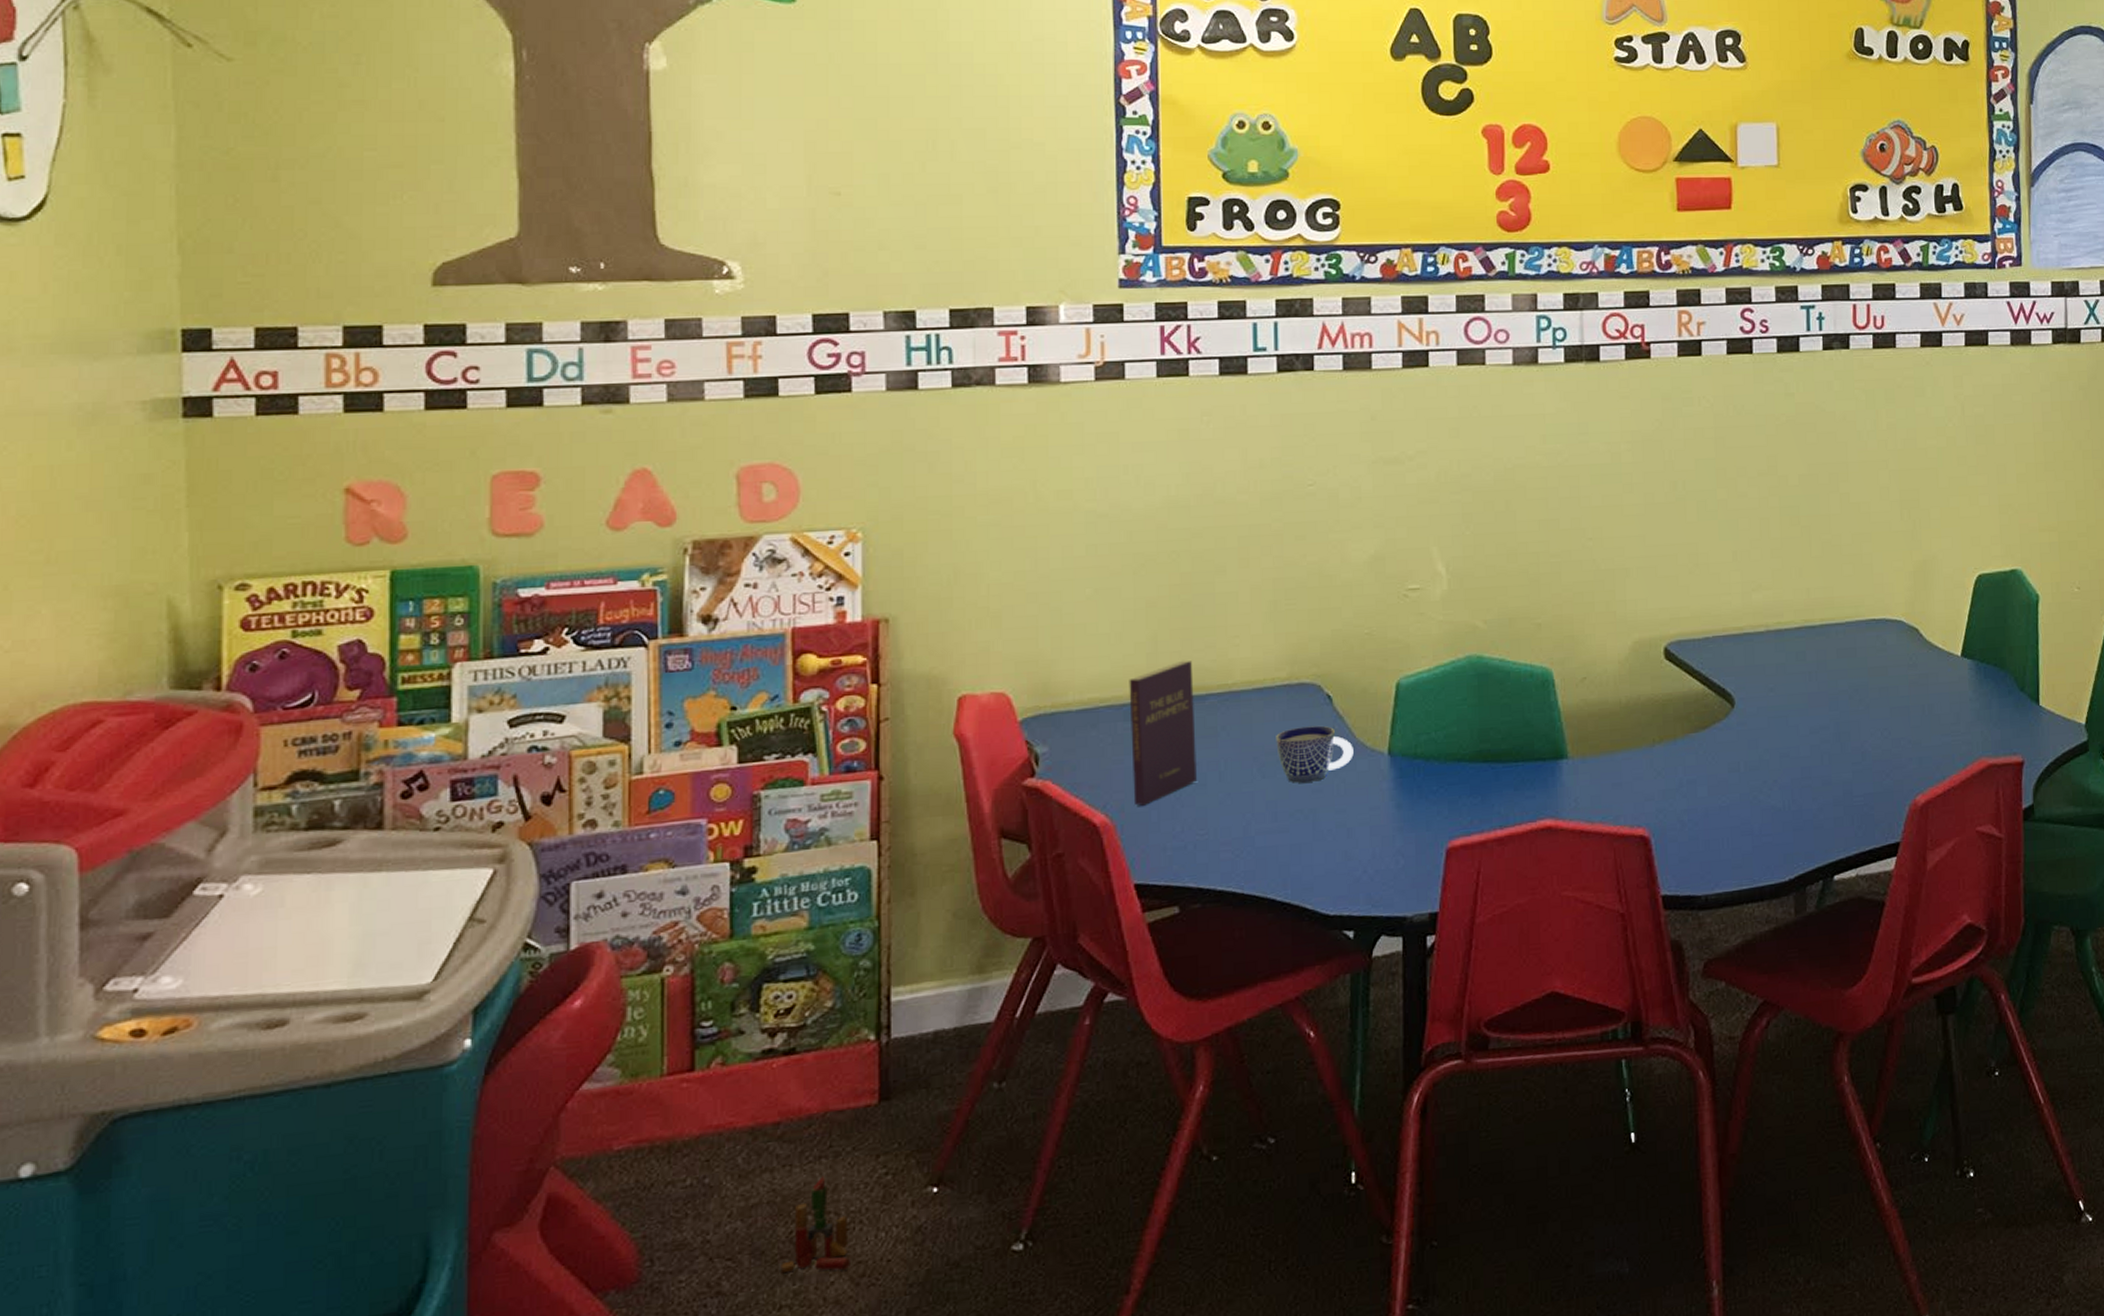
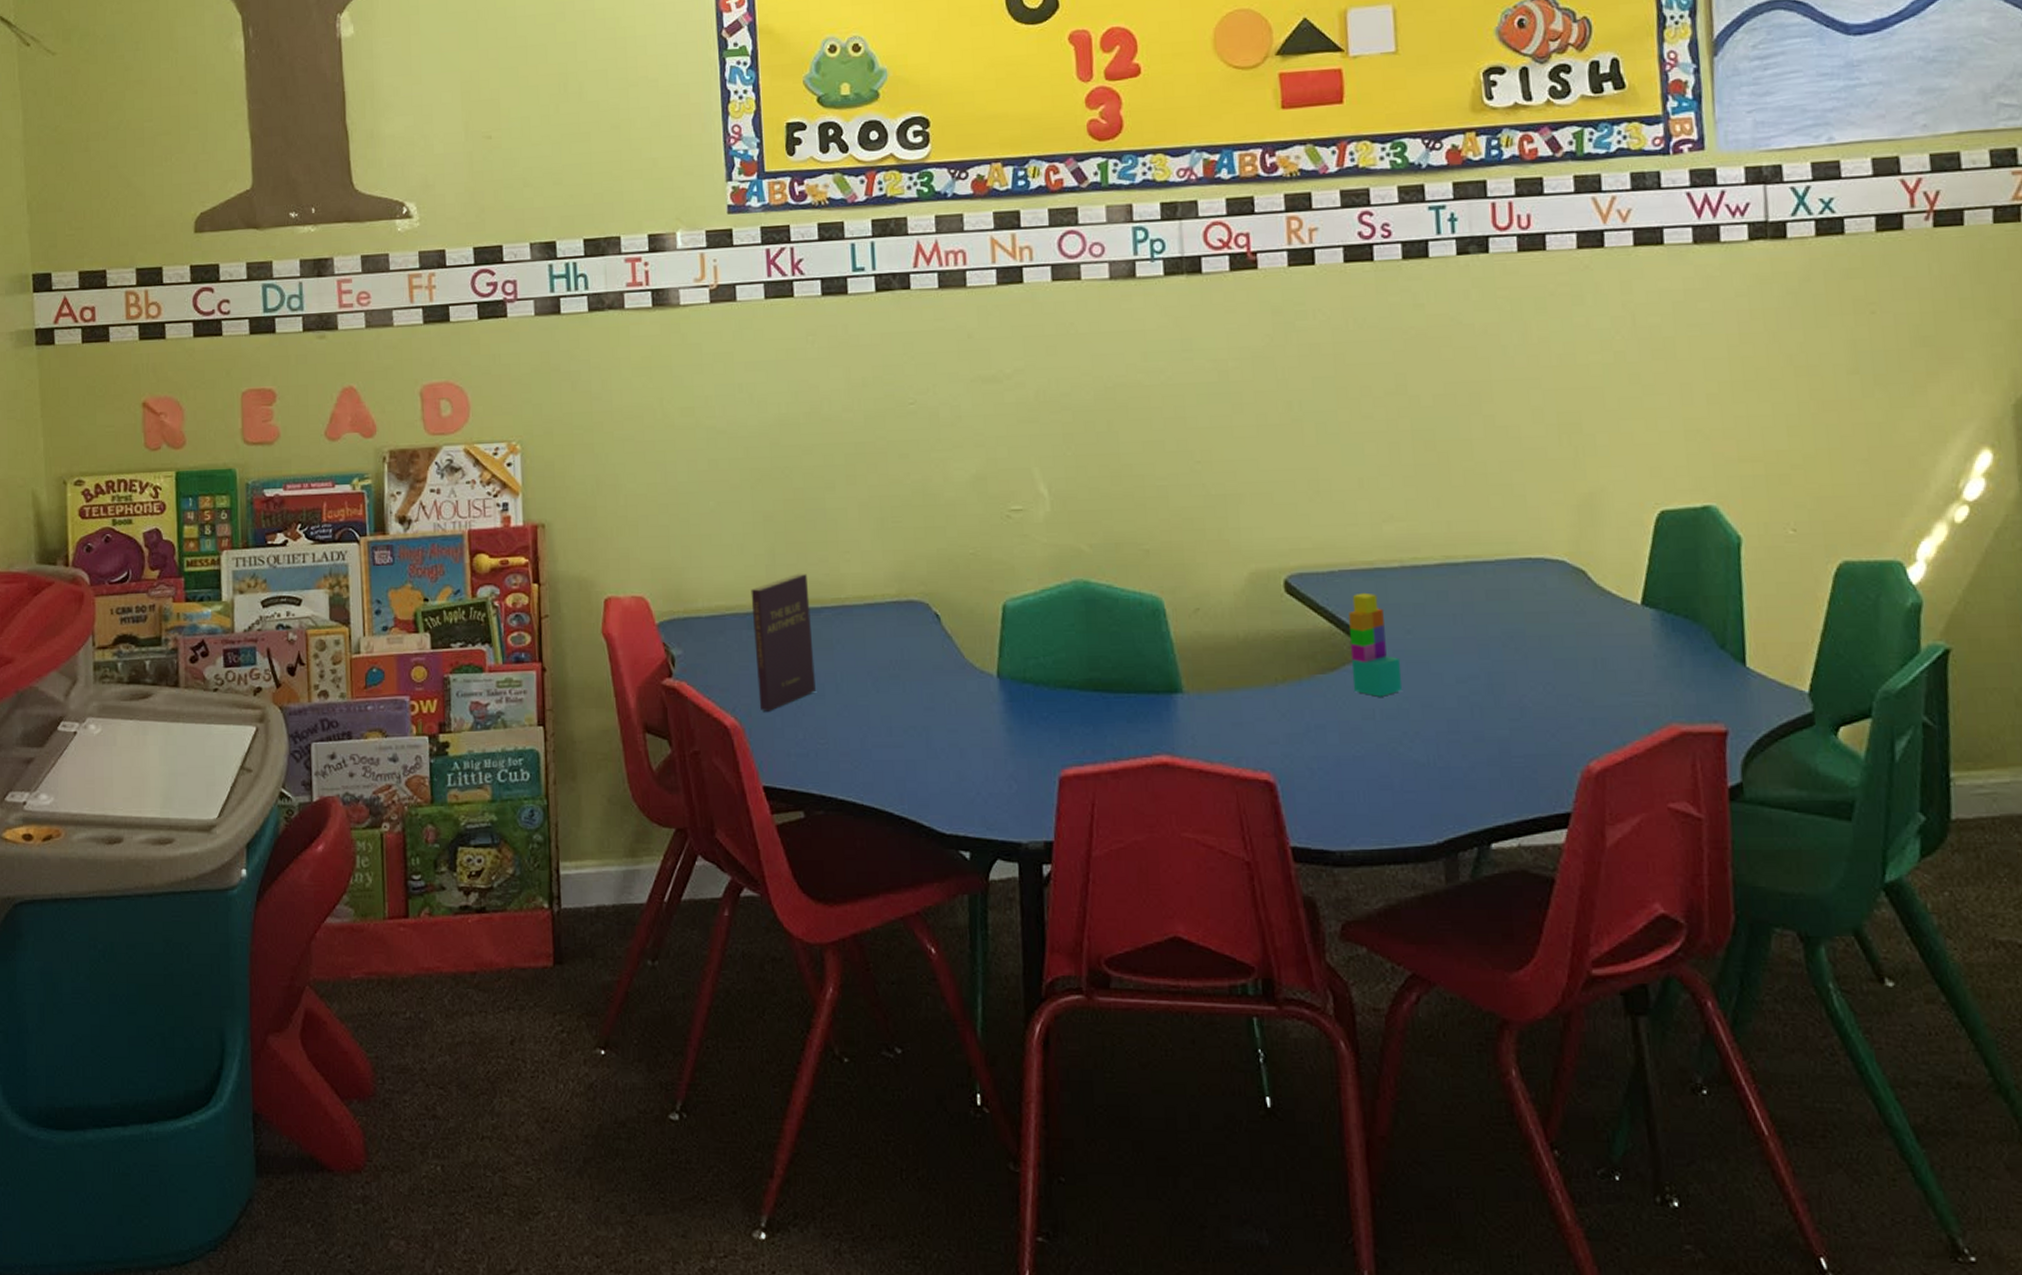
building blocks: present [781,1176,850,1274] -> none [481,1025,536,1114]
cup: present [1276,725,1354,783] -> none [888,644,963,700]
toy blocks: none [1720,656,1765,751] -> present [1349,592,1403,697]

